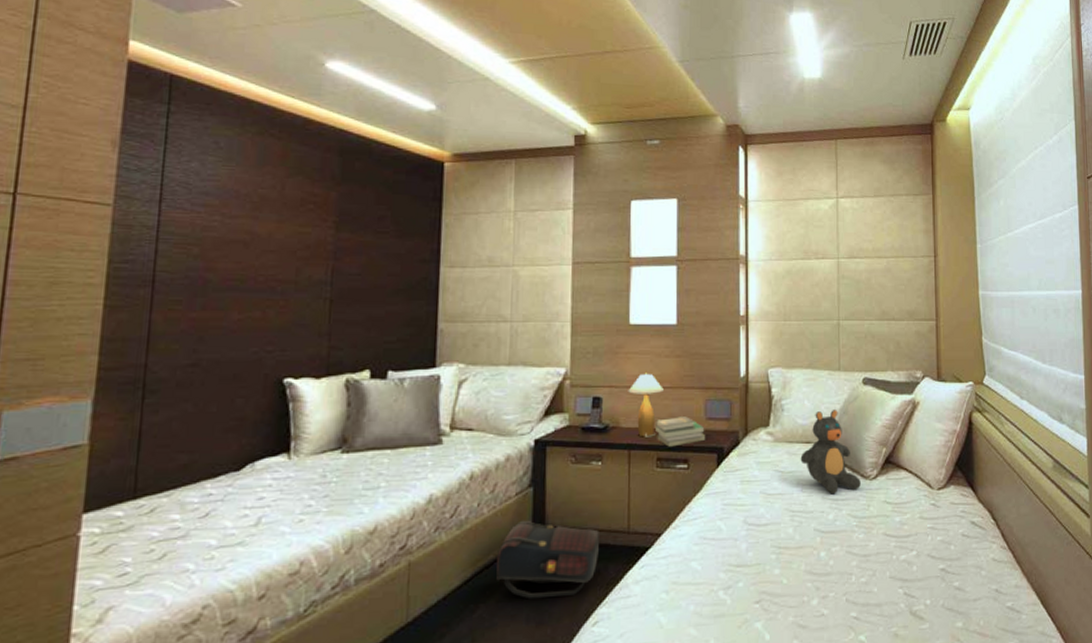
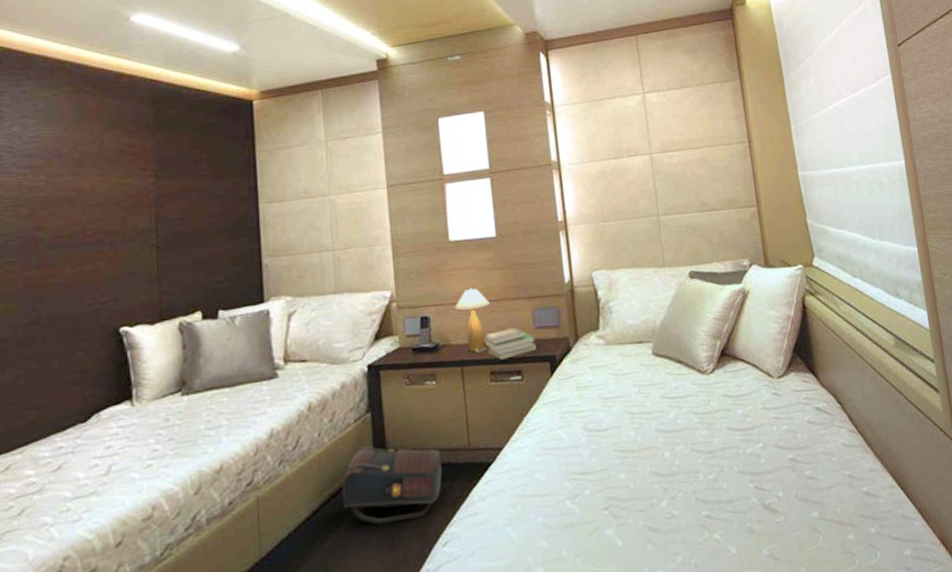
stuffed animal: present [800,410,861,494] -> none [634,307,699,393]

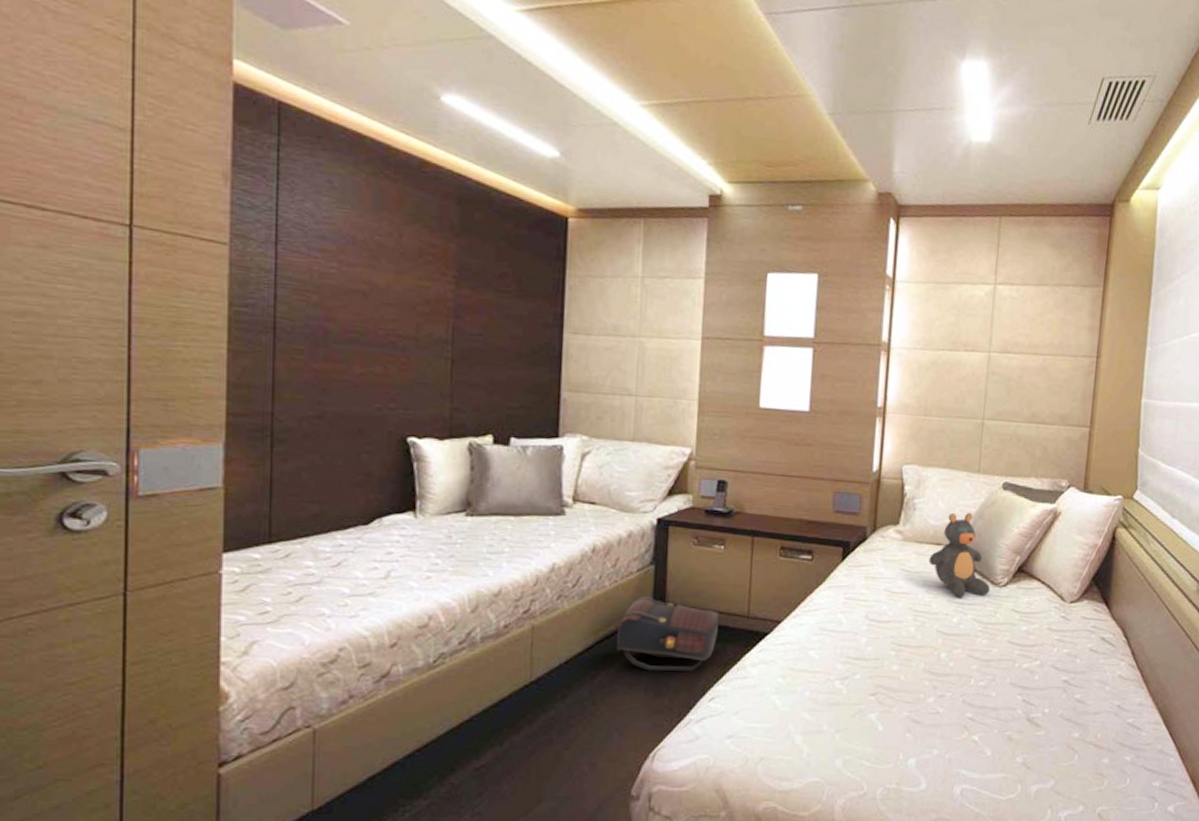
table lamp: present [454,285,490,353] -> none [754,456,791,526]
books: present [485,327,537,360] -> none [781,507,833,537]
stuffed animal: none [634,307,699,393] -> present [928,513,990,598]

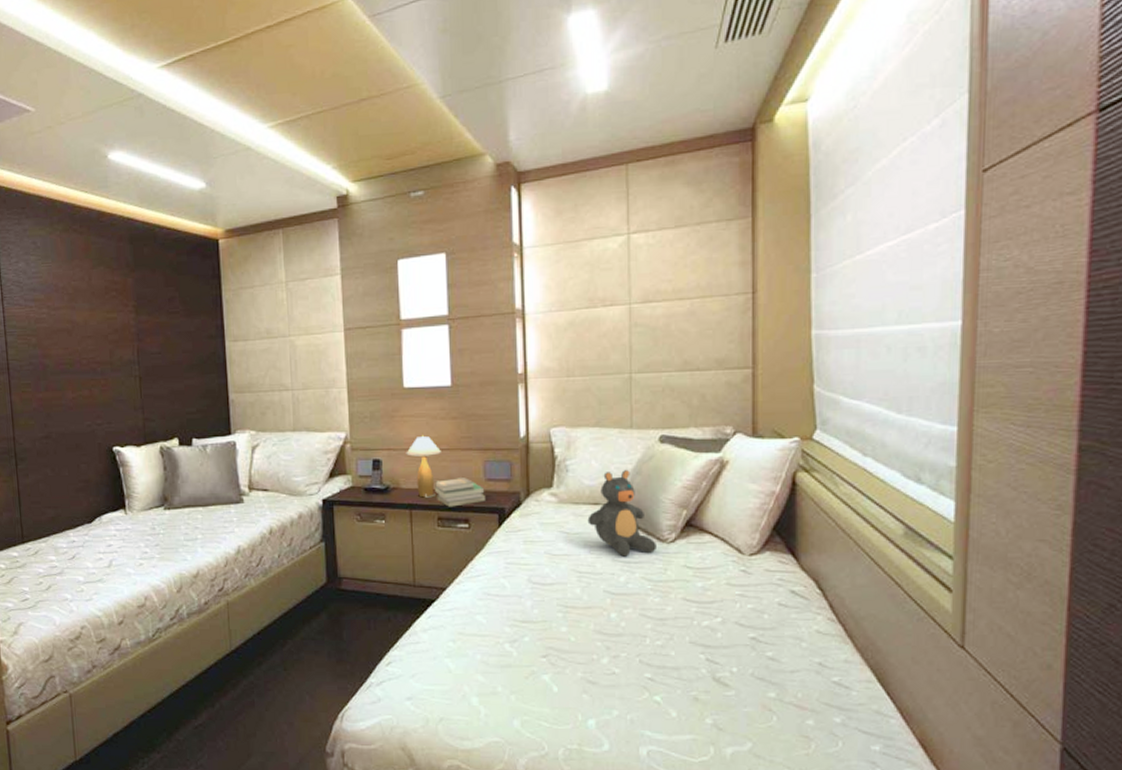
satchel: present [617,596,720,672] -> none [299,571,389,639]
table lamp: none [754,456,791,526] -> present [406,432,441,498]
books: none [781,507,833,537] -> present [435,478,487,507]

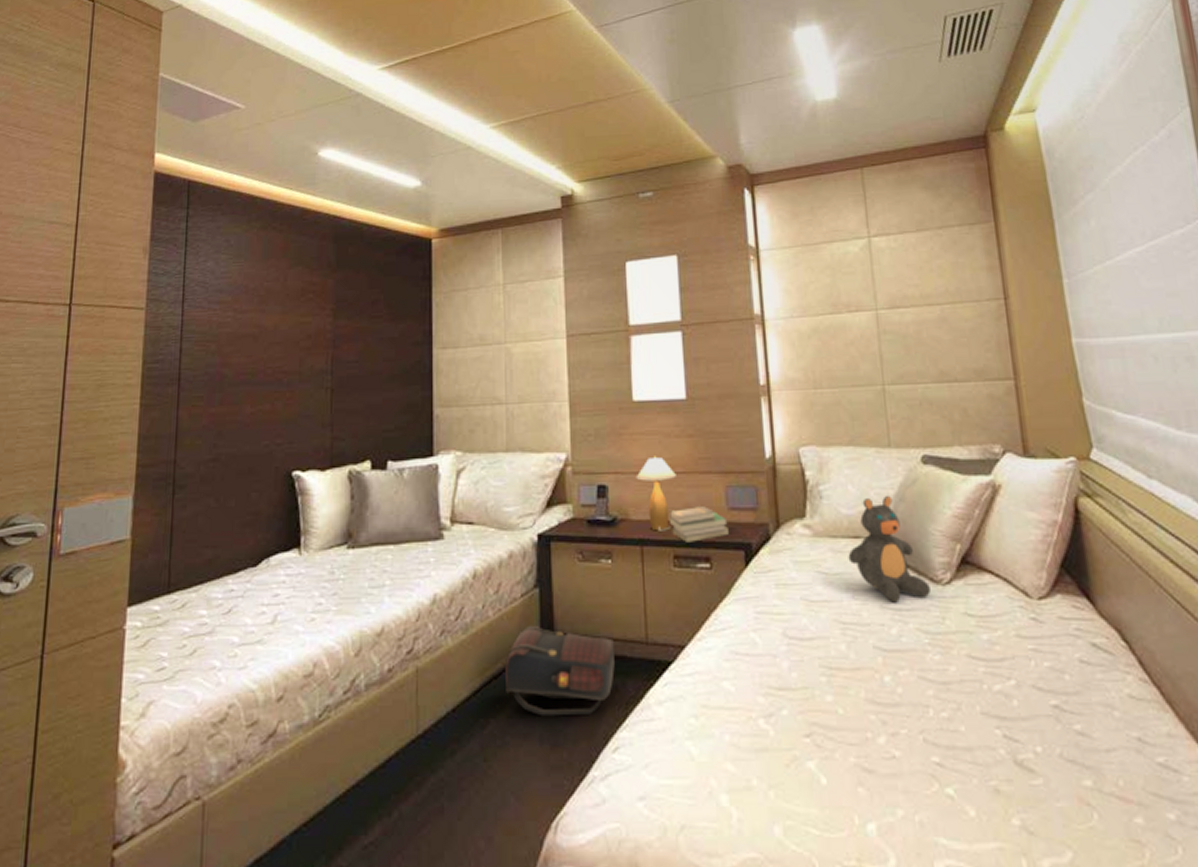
satchel: none [299,571,389,639] -> present [505,625,616,717]

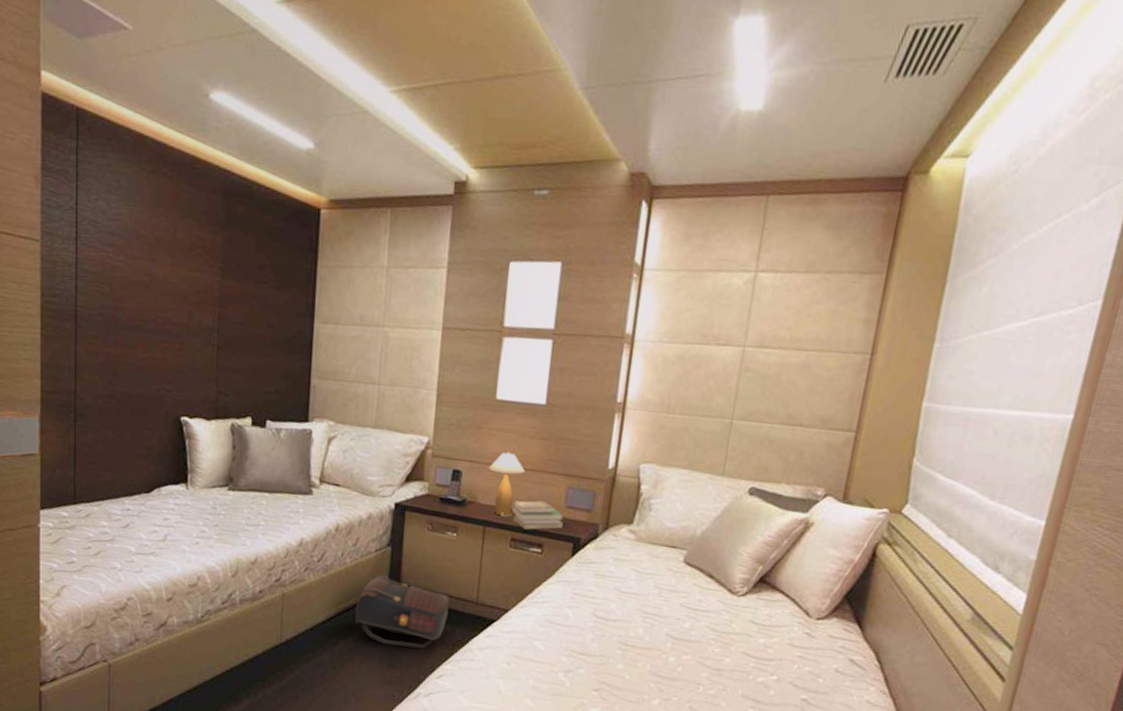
stuffed animal: present [848,496,931,603] -> none [662,516,727,604]

